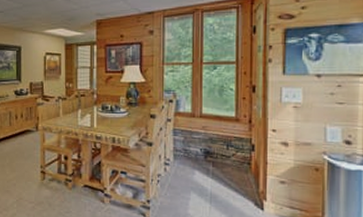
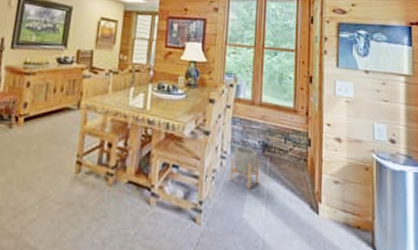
planter: none [174,154,203,190] -> present [230,147,260,190]

